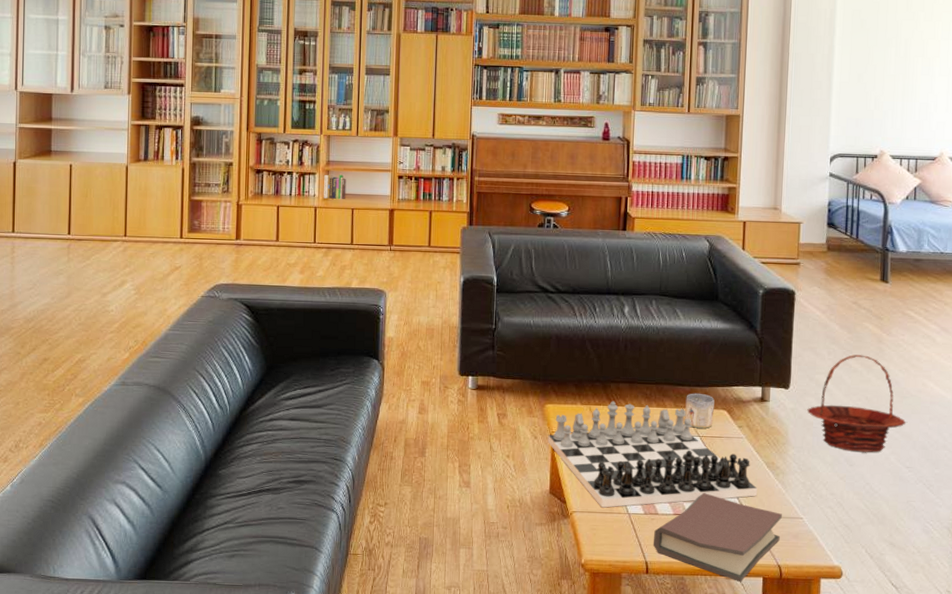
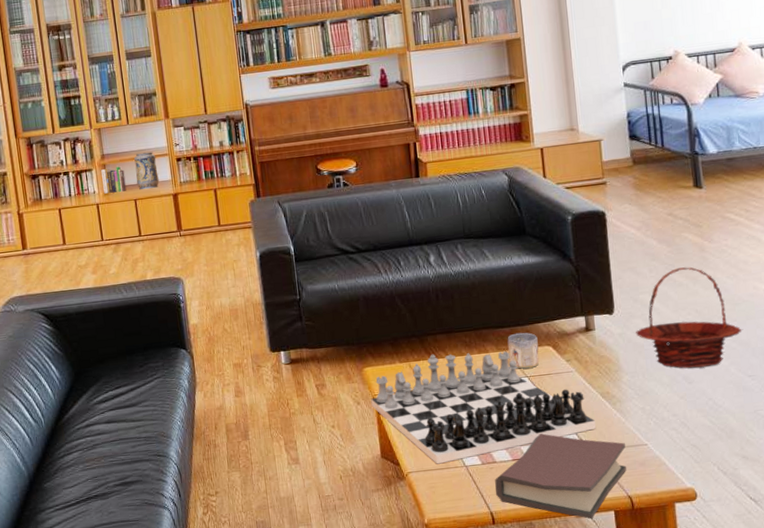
decorative vase: none [356,165,379,200] -> present [133,152,159,189]

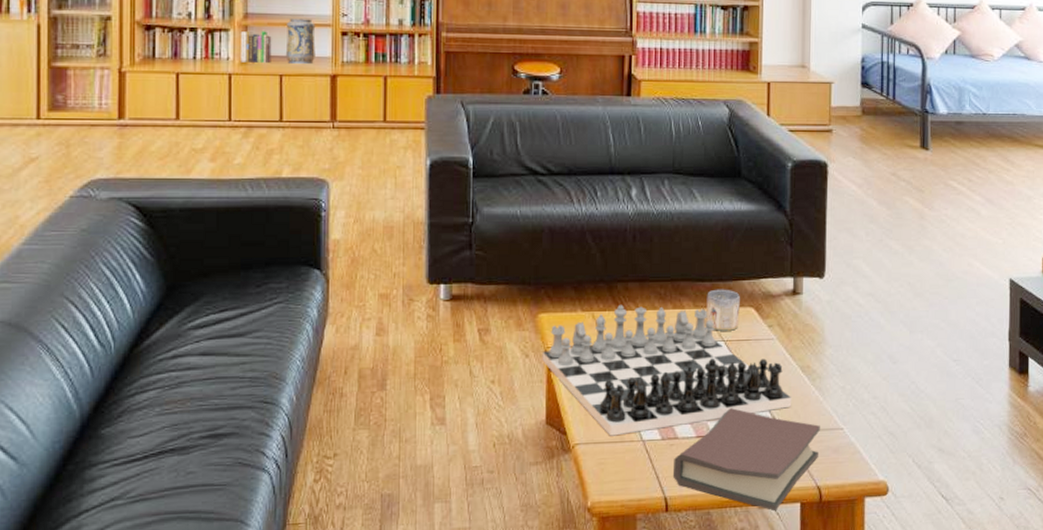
basket: present [636,267,742,368] -> none [845,234,952,347]

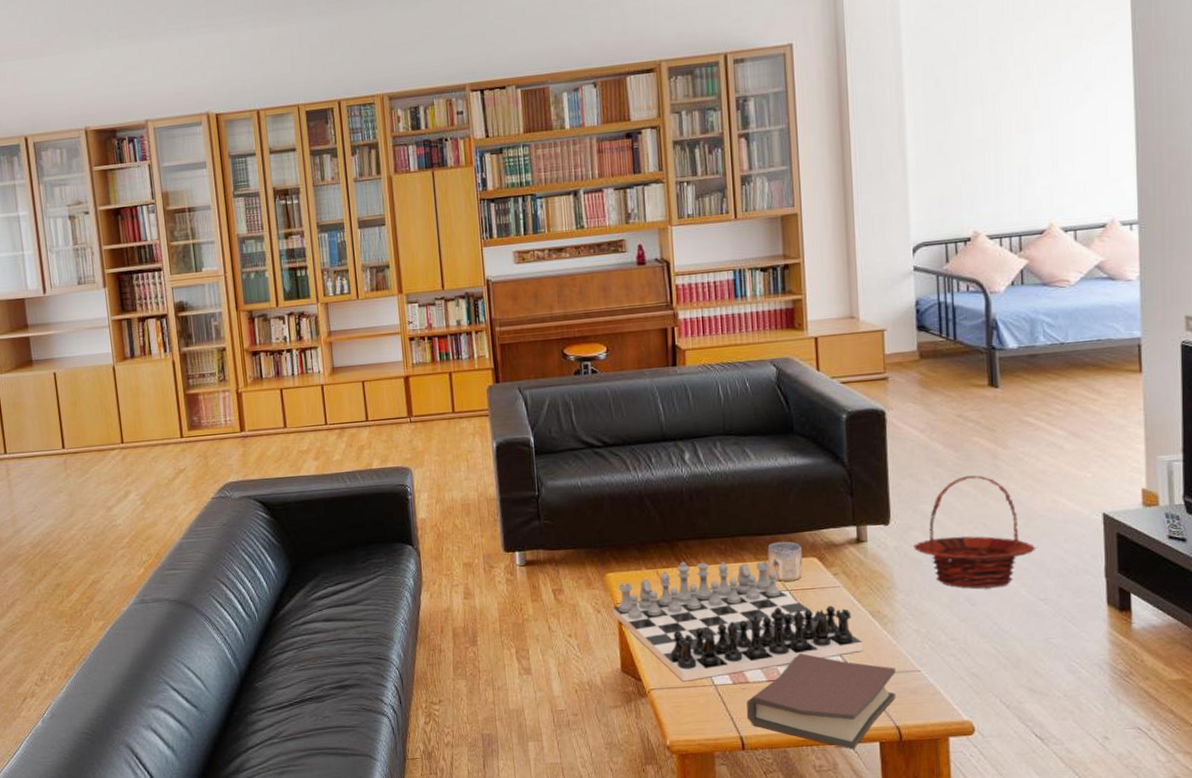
books: present [241,30,272,63] -> none [327,344,354,374]
decorative vase: present [285,18,316,64] -> none [362,330,390,370]
basket: none [845,234,952,347] -> present [914,475,1036,588]

